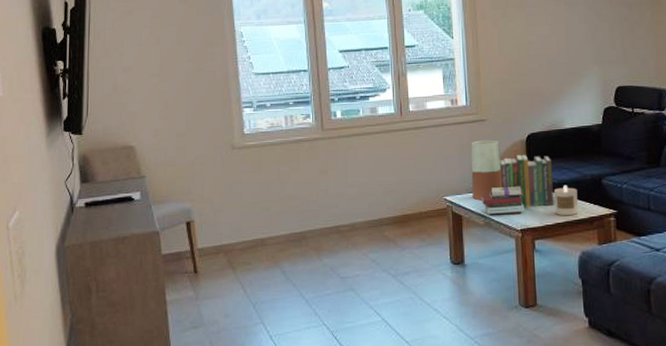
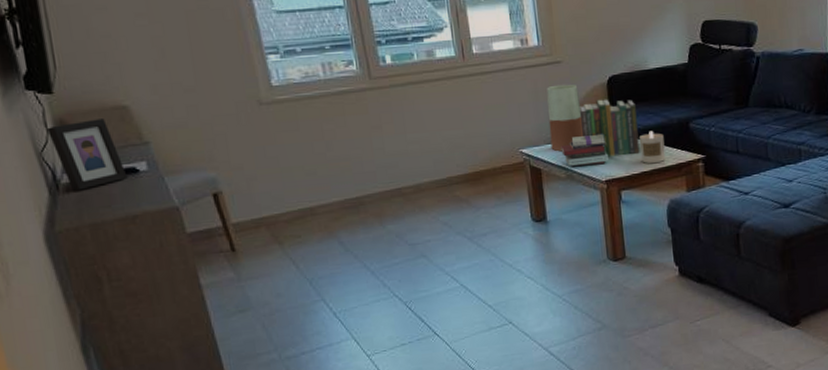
picture frame: none [72,156,125,213] -> present [46,119,128,191]

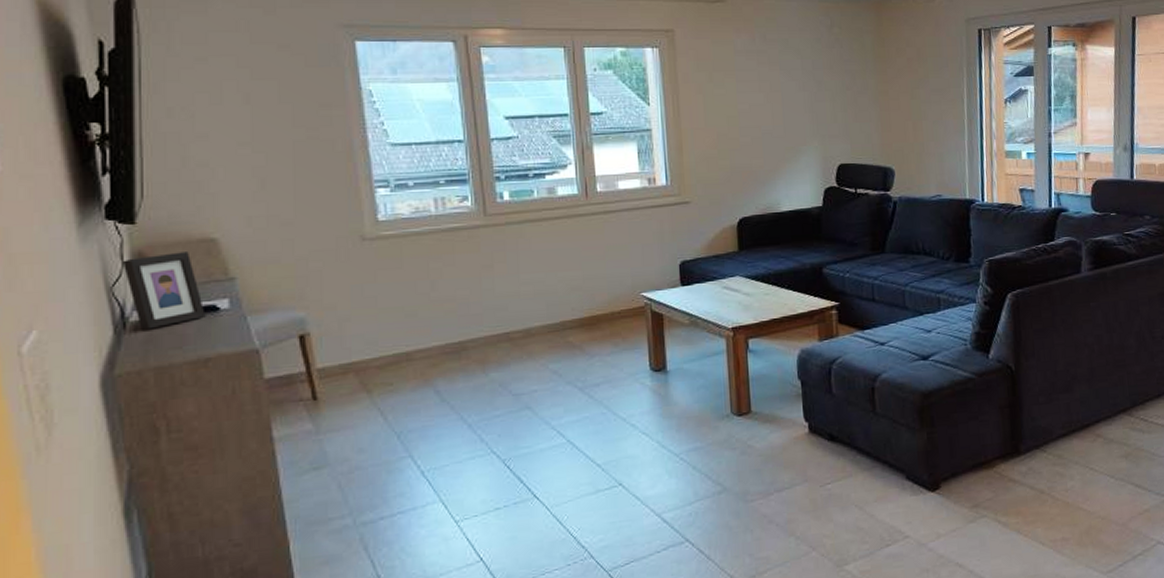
vase: present [546,84,584,152] -> none [673,225,711,296]
books: present [560,134,608,167] -> none [685,279,736,312]
books: present [580,99,640,157] -> none [708,241,770,303]
candle: present [638,130,666,164] -> none [769,275,797,311]

